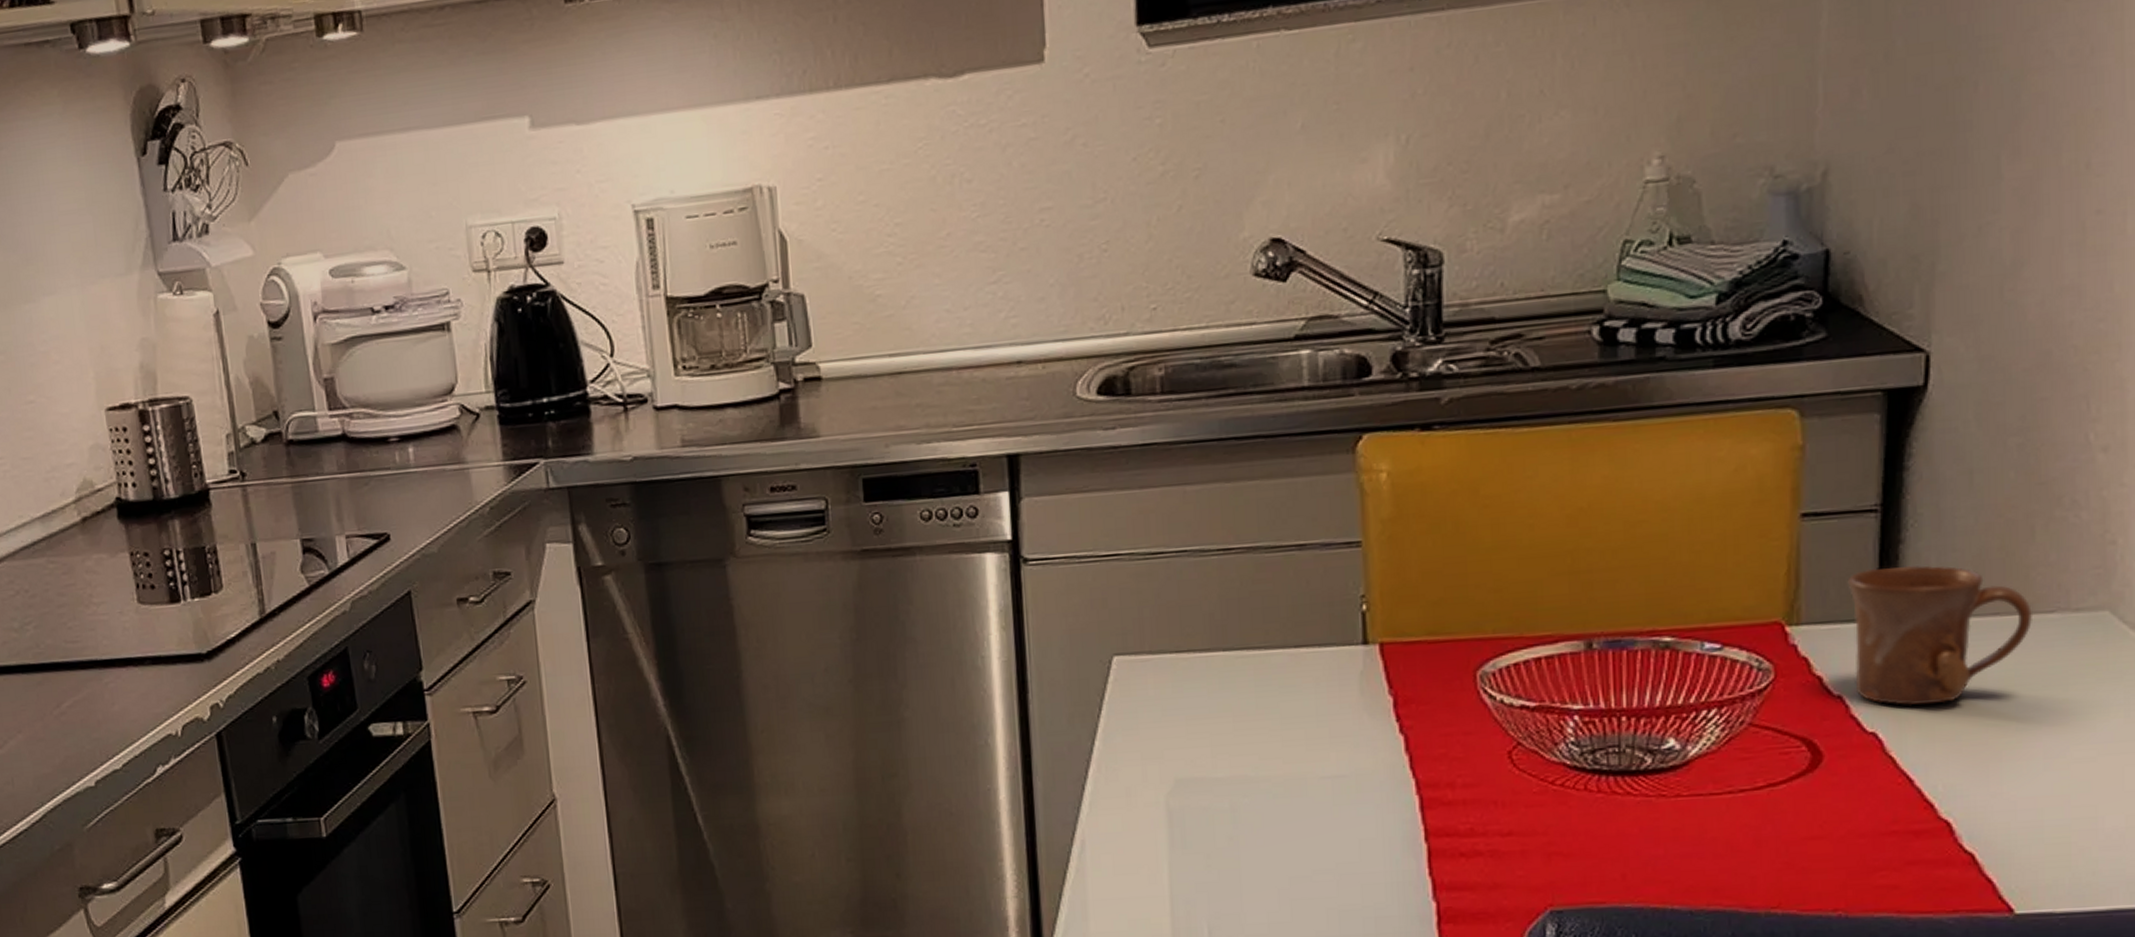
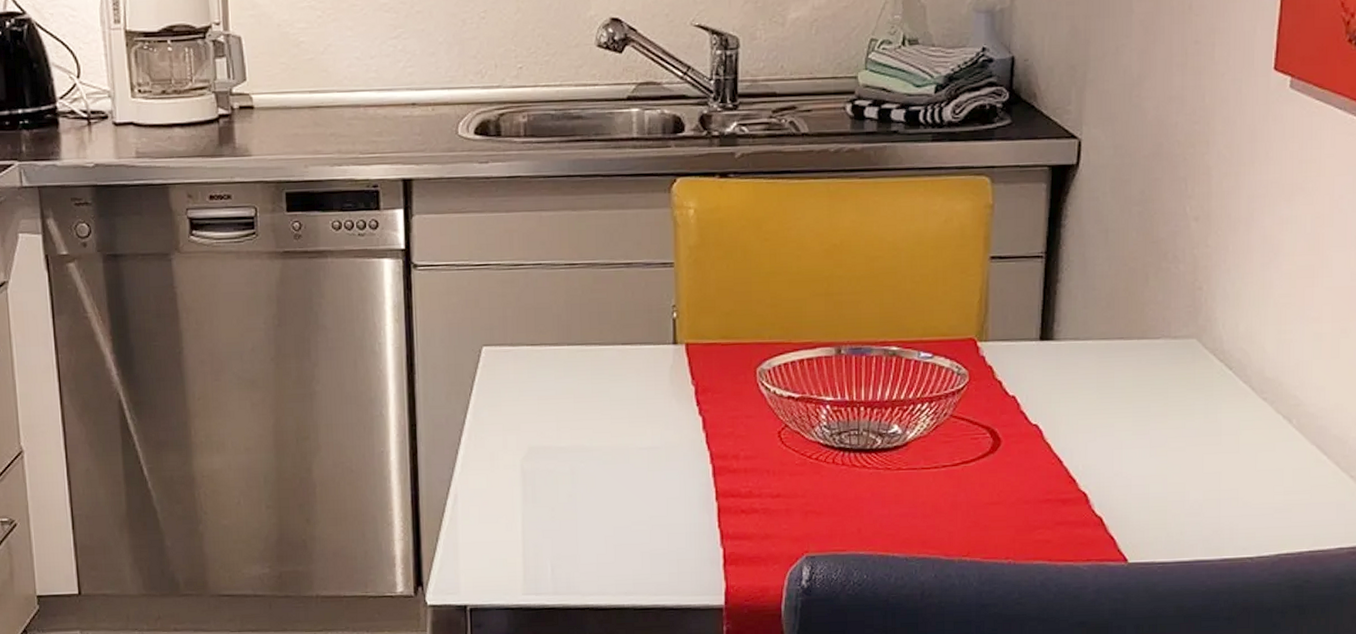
mug: present [1847,565,2034,706] -> none [1021,299,1146,405]

